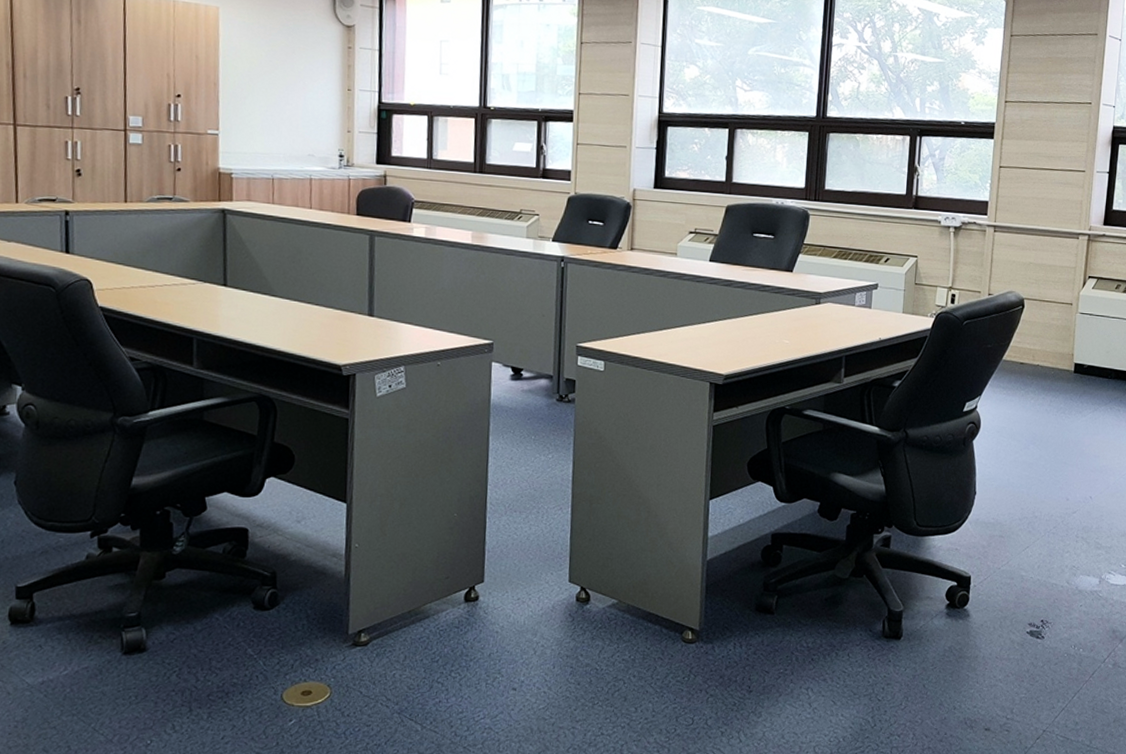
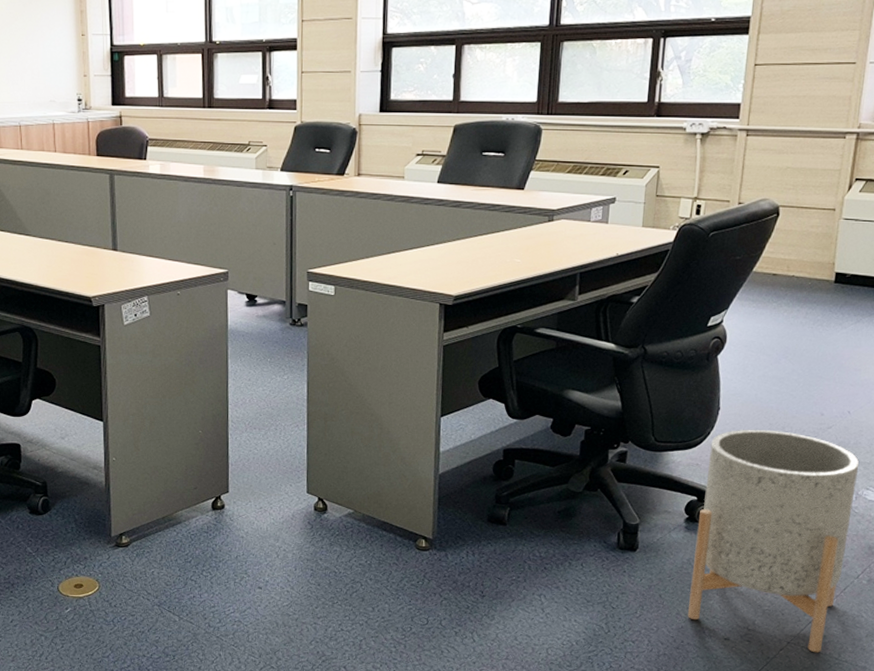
planter: none [950,513,1102,741] -> present [687,429,860,653]

